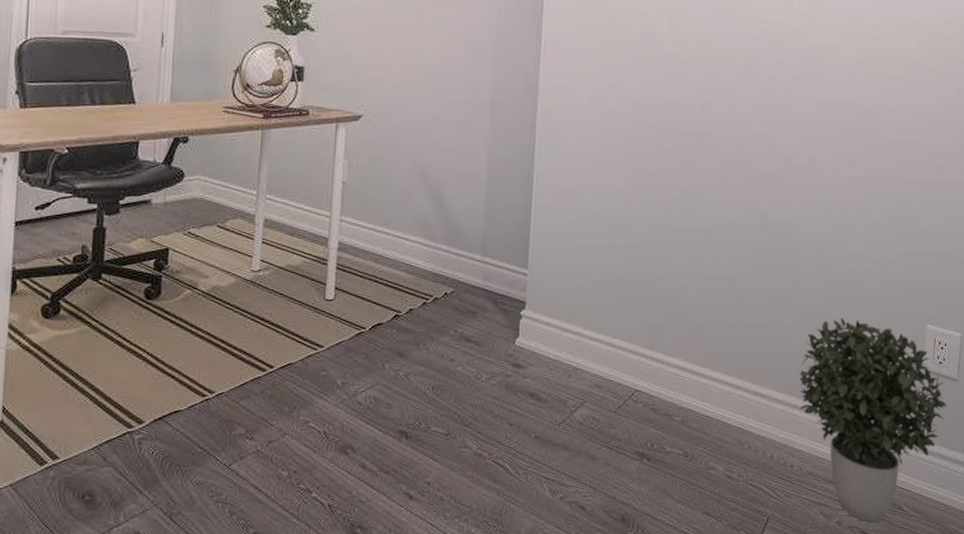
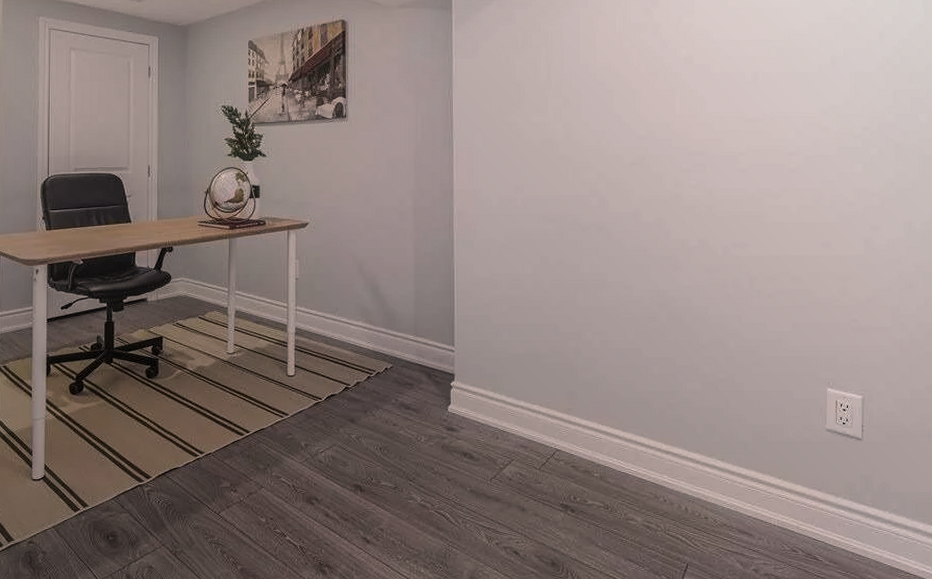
potted plant: present [799,318,947,523] -> none [706,383,854,571]

